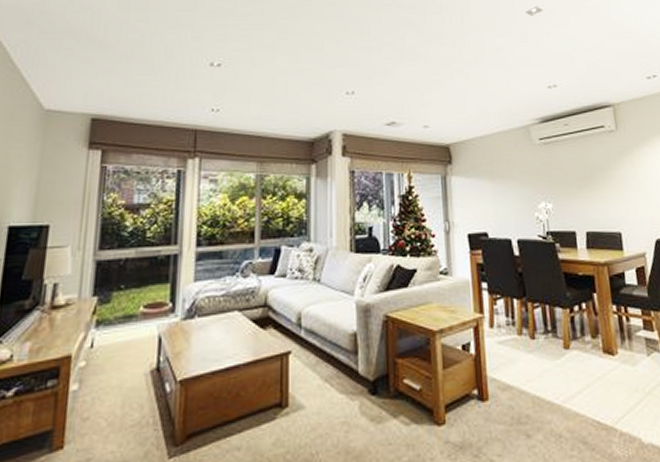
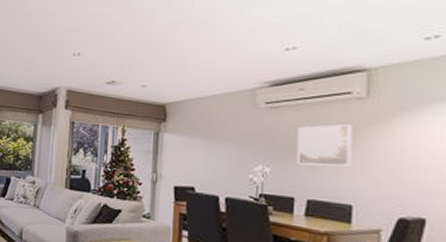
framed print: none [568,155,615,198] -> present [296,123,353,167]

